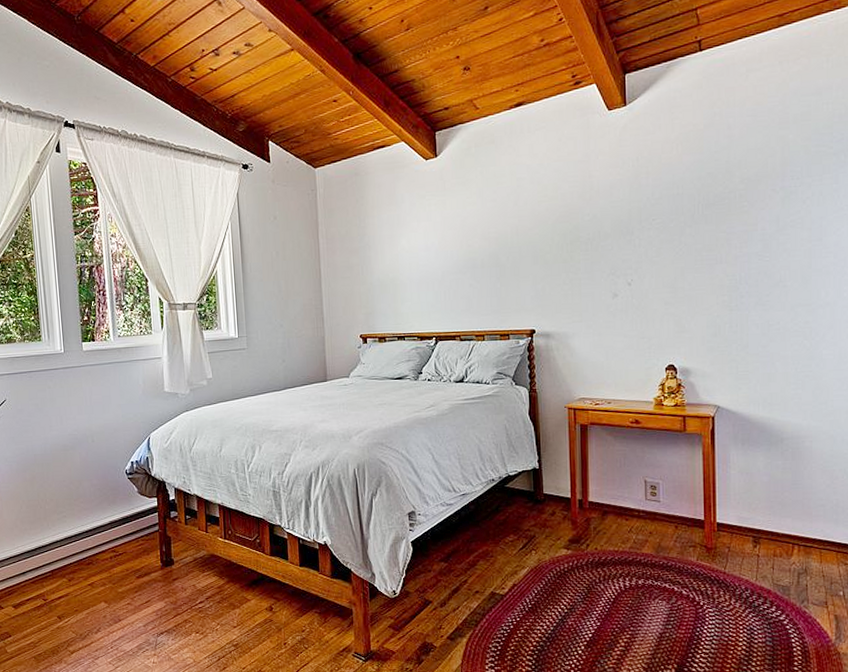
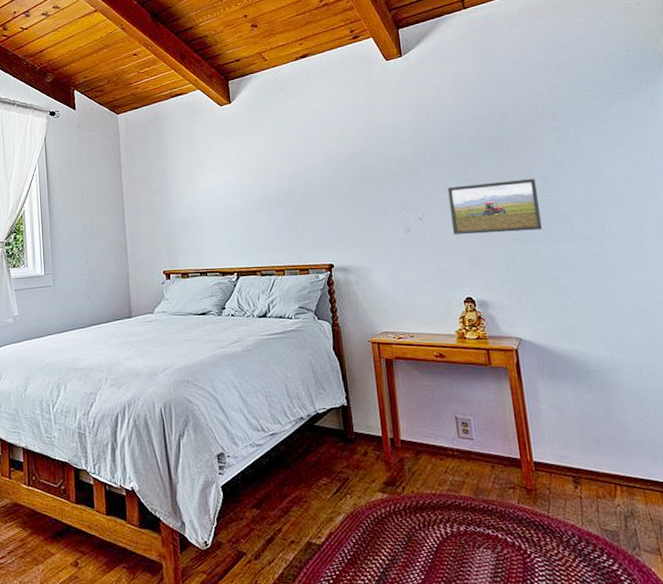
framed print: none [661,242,755,301] -> present [447,178,542,235]

